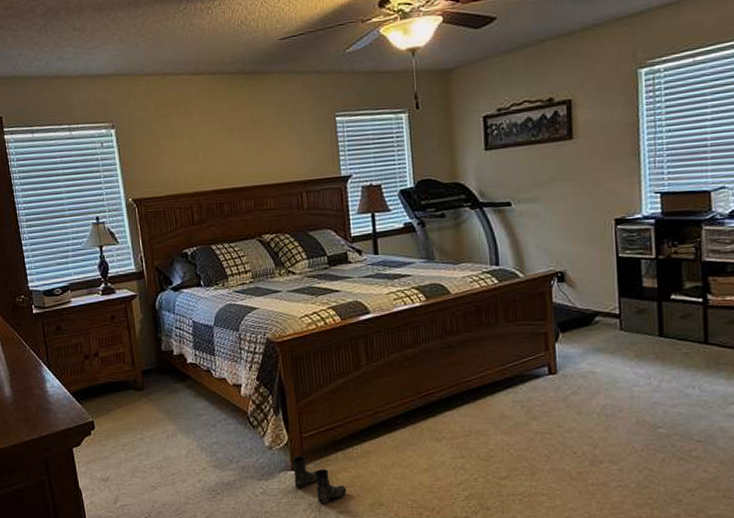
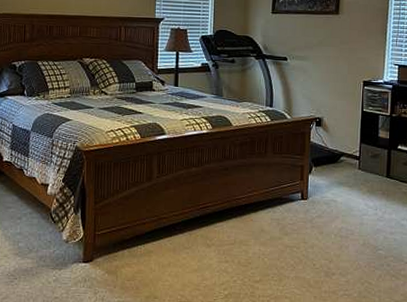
boots: present [292,456,347,504] -> none [84,250,128,294]

